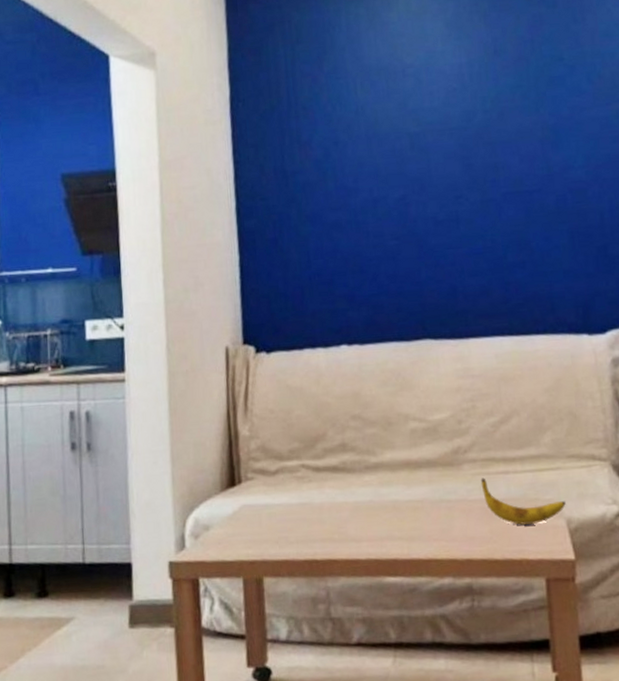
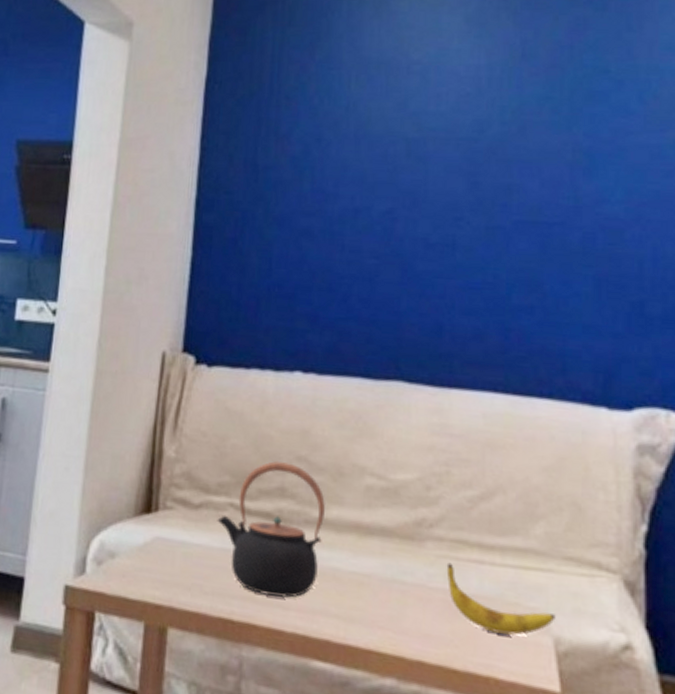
teapot: none [292,422,381,534] -> present [217,460,325,598]

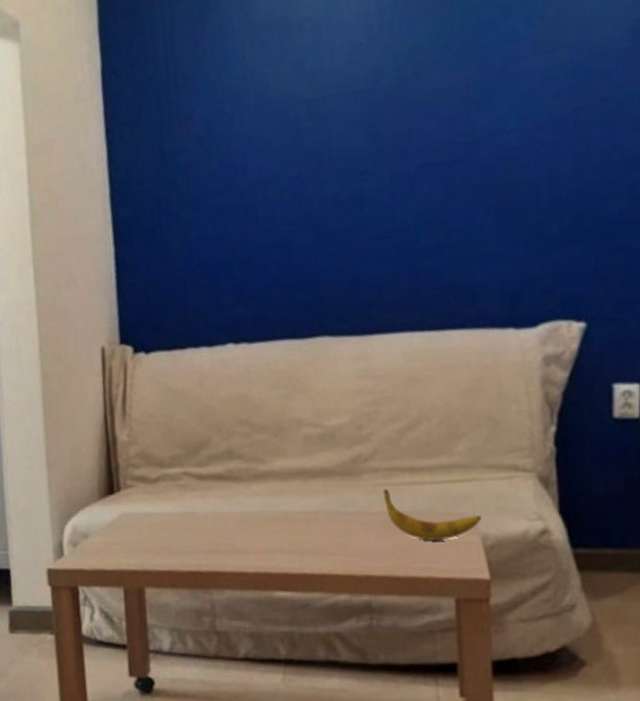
teapot: present [217,460,325,598] -> none [174,427,271,545]

